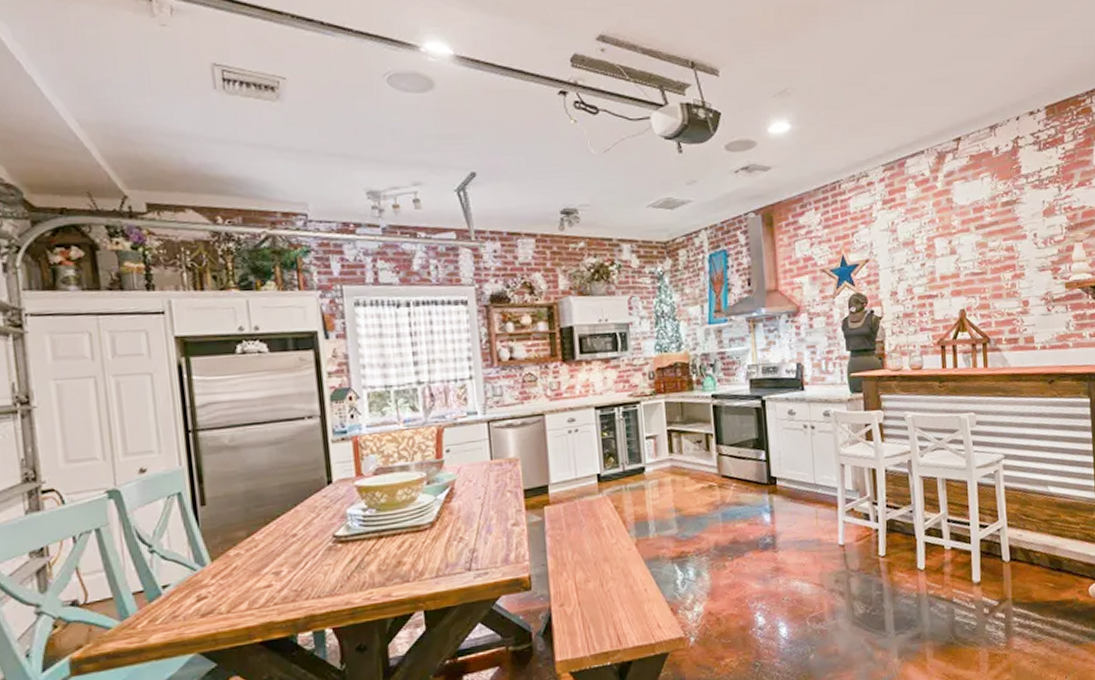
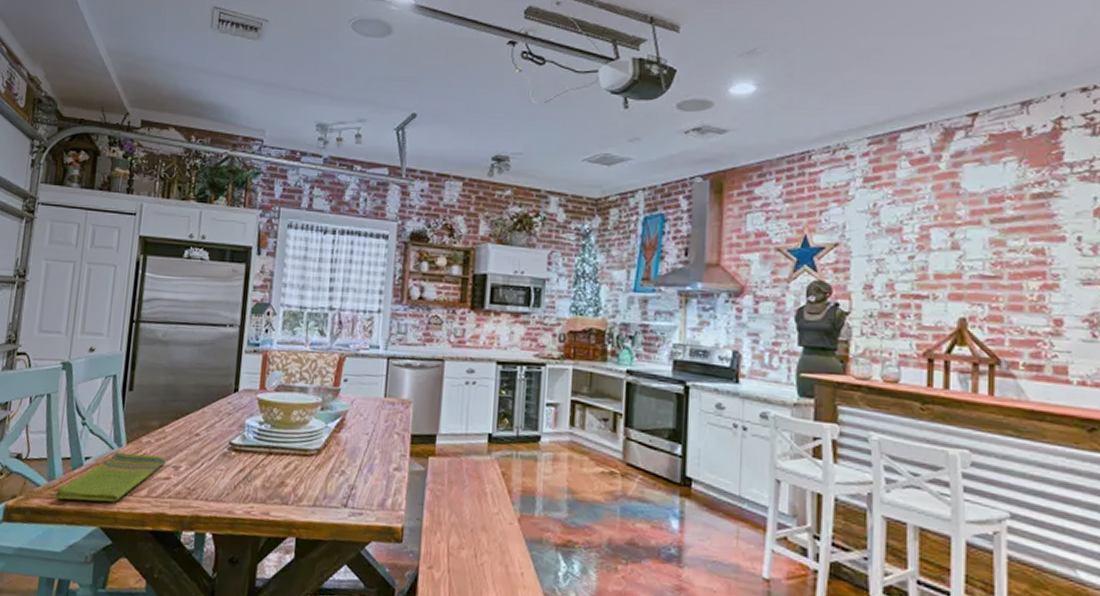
dish towel: none [133,565,263,636] -> present [55,451,166,502]

